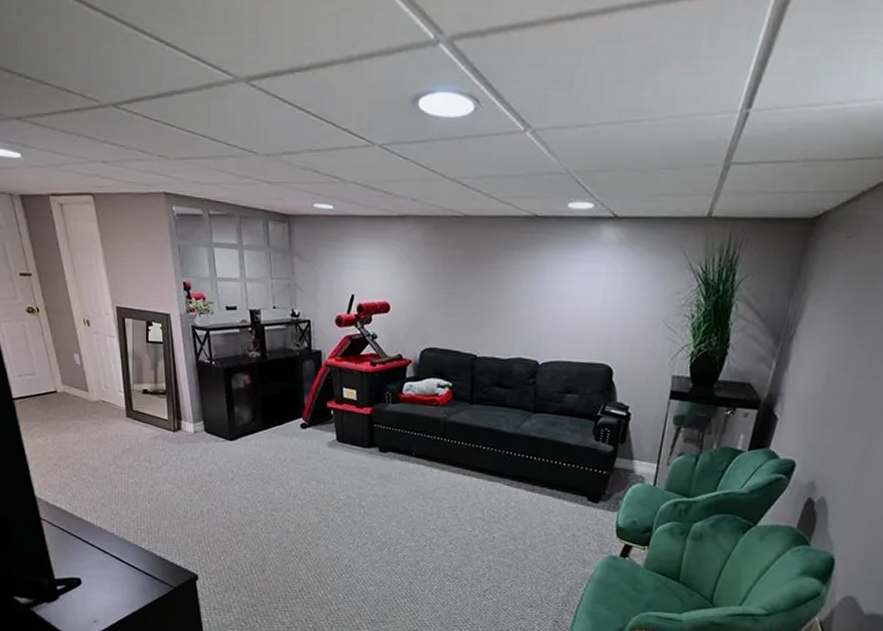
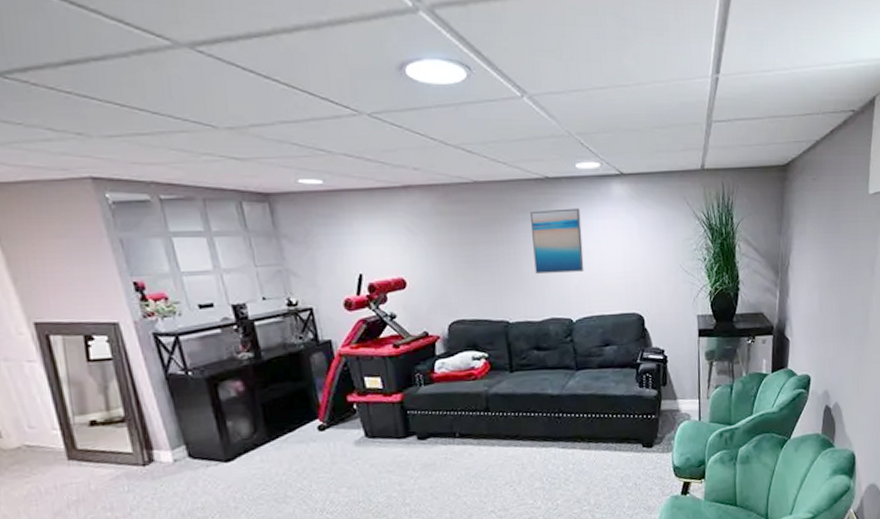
wall art: none [509,248,565,315] -> present [529,208,584,274]

